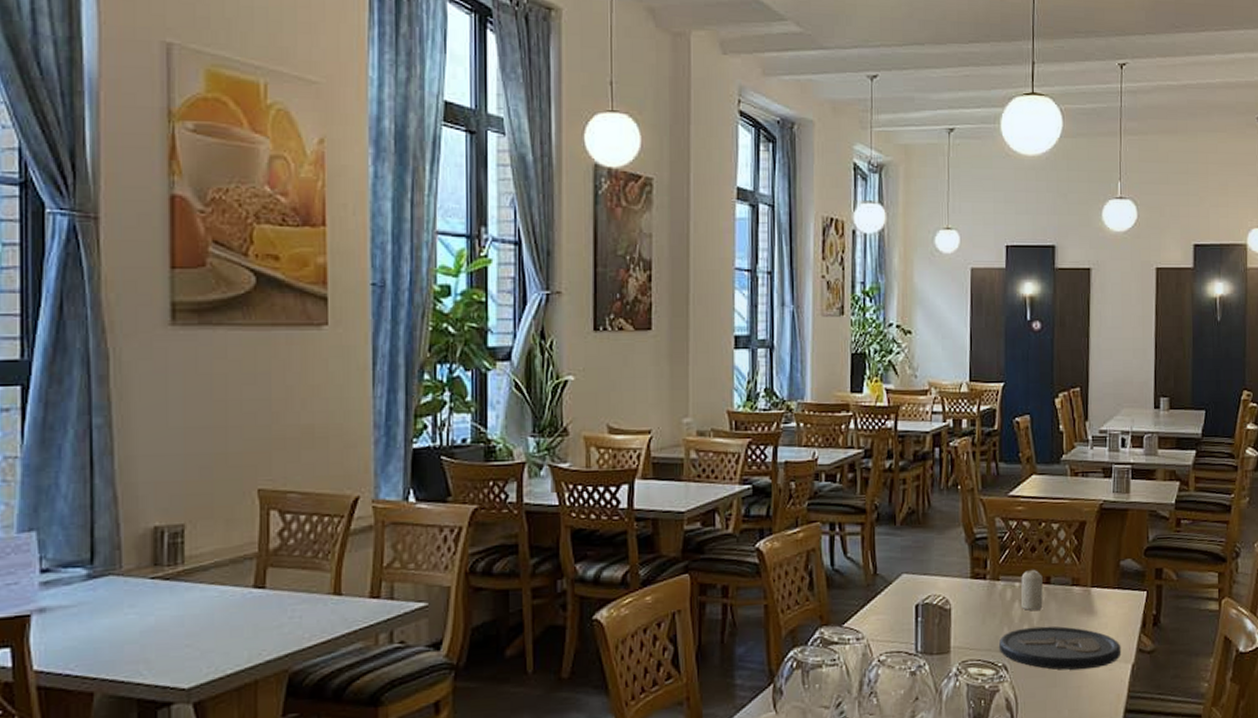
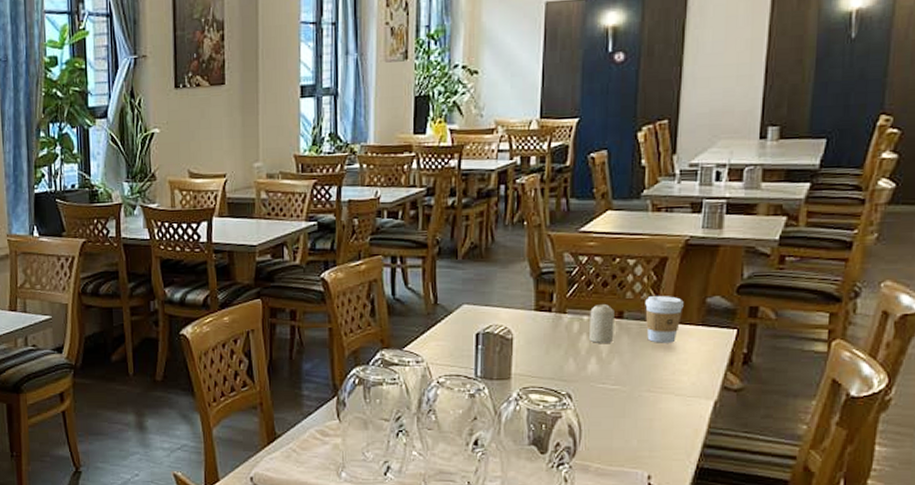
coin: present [999,626,1121,670] -> none [564,359,703,402]
coffee cup: none [1069,560,1102,608] -> present [645,296,684,343]

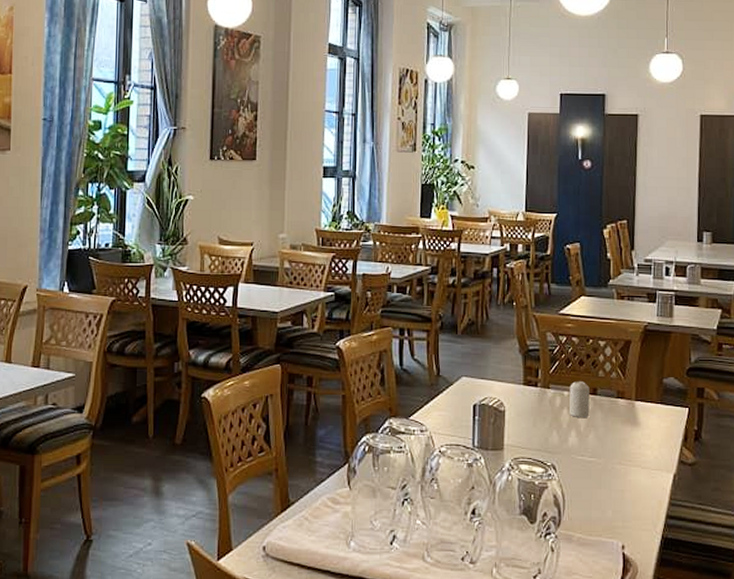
coffee cup: present [645,296,684,343] -> none [614,375,645,419]

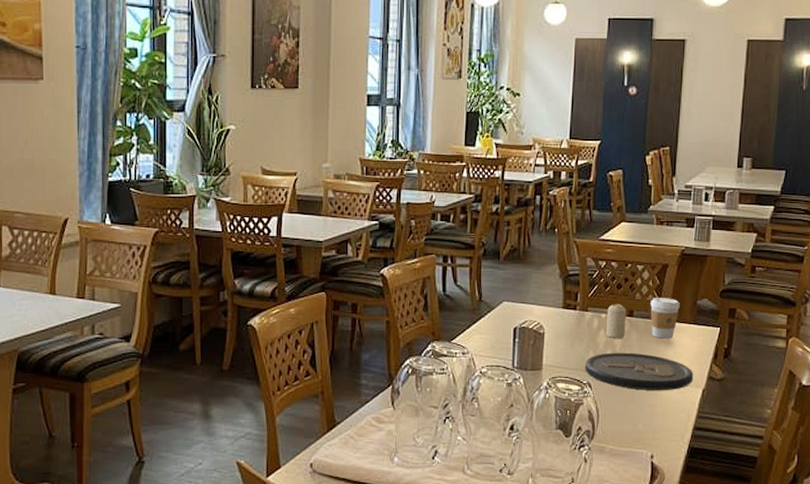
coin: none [549,433,664,474] -> present [585,352,694,390]
coffee cup: none [614,375,645,419] -> present [650,298,680,339]

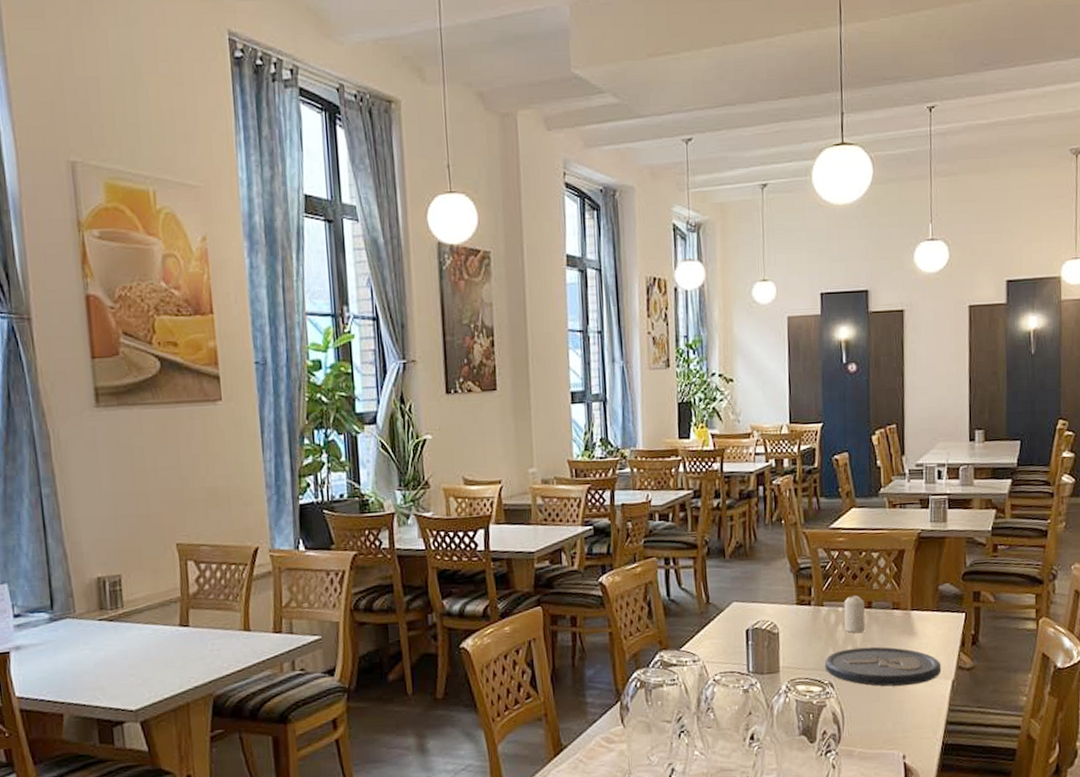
coffee cup: present [650,298,680,339] -> none [889,585,921,630]

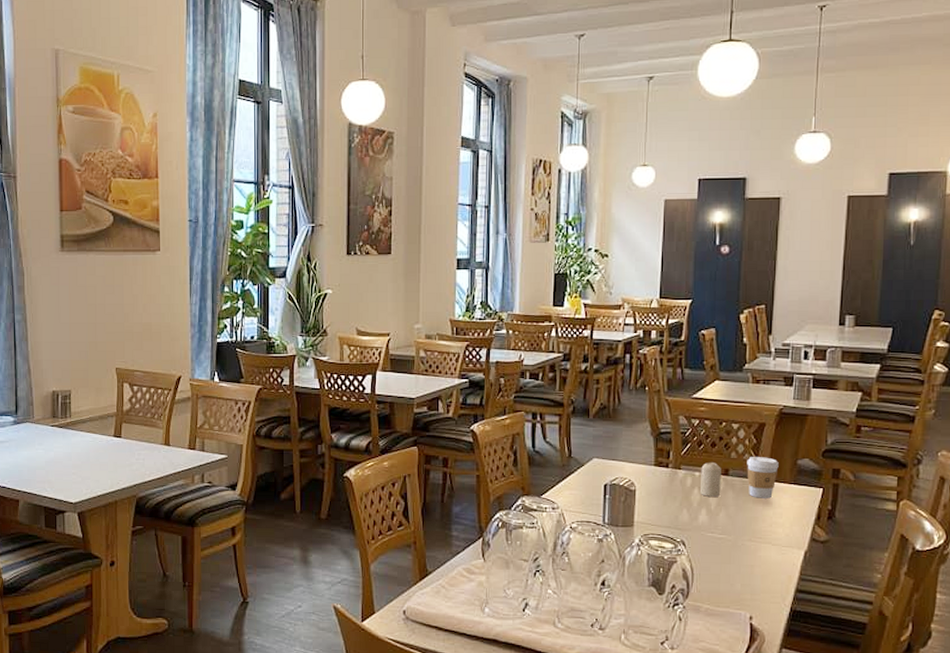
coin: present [825,646,942,687] -> none [679,511,795,551]
coffee cup: none [889,585,921,630] -> present [747,457,779,499]

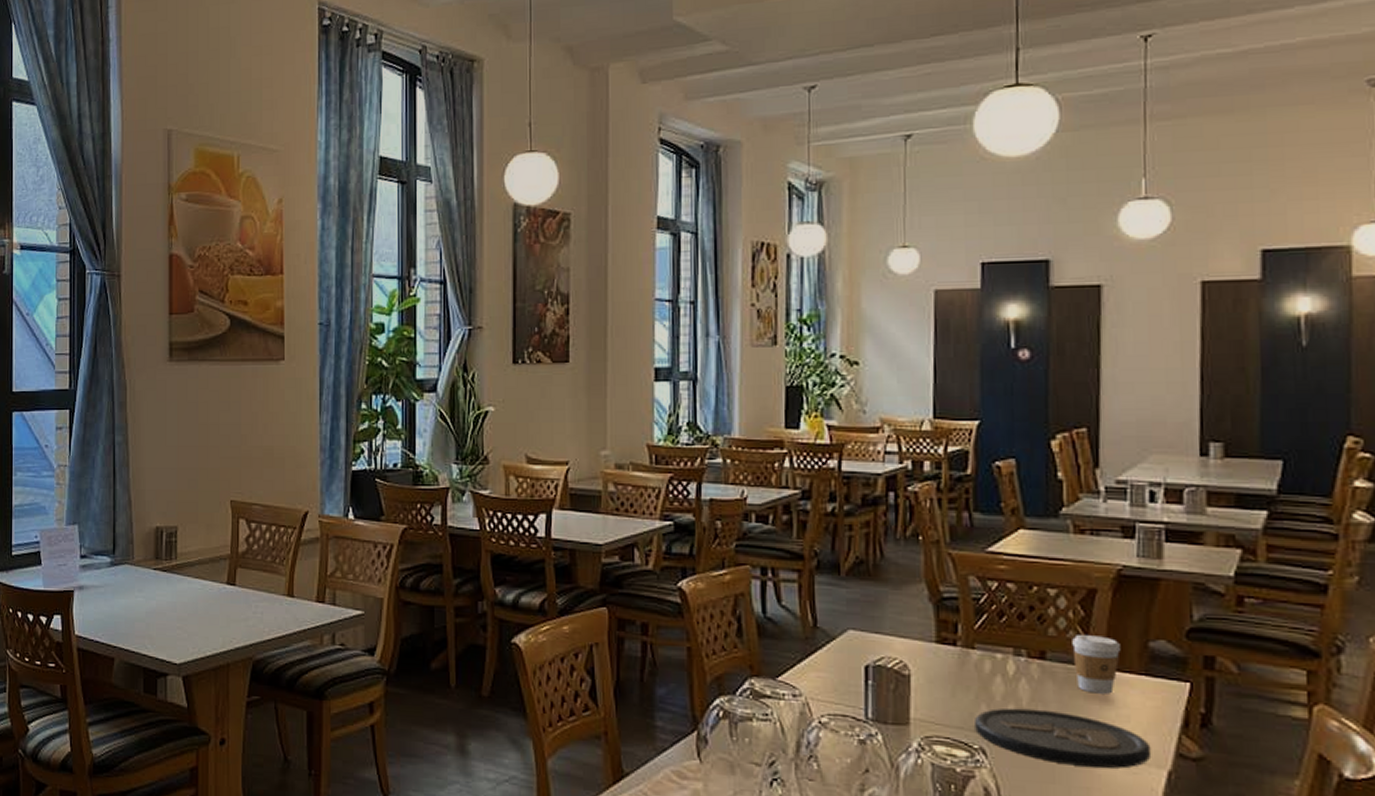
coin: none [679,511,795,551] -> present [975,707,1152,769]
candle: present [701,461,721,497] -> none [1004,639,1036,689]

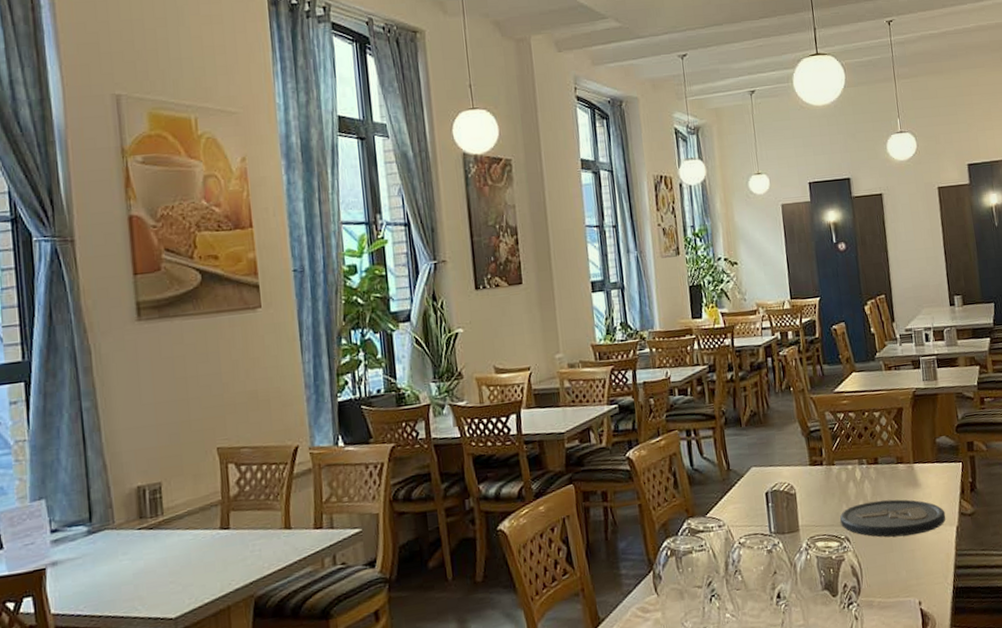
coffee cup: present [1072,635,1121,694] -> none [892,440,921,482]

